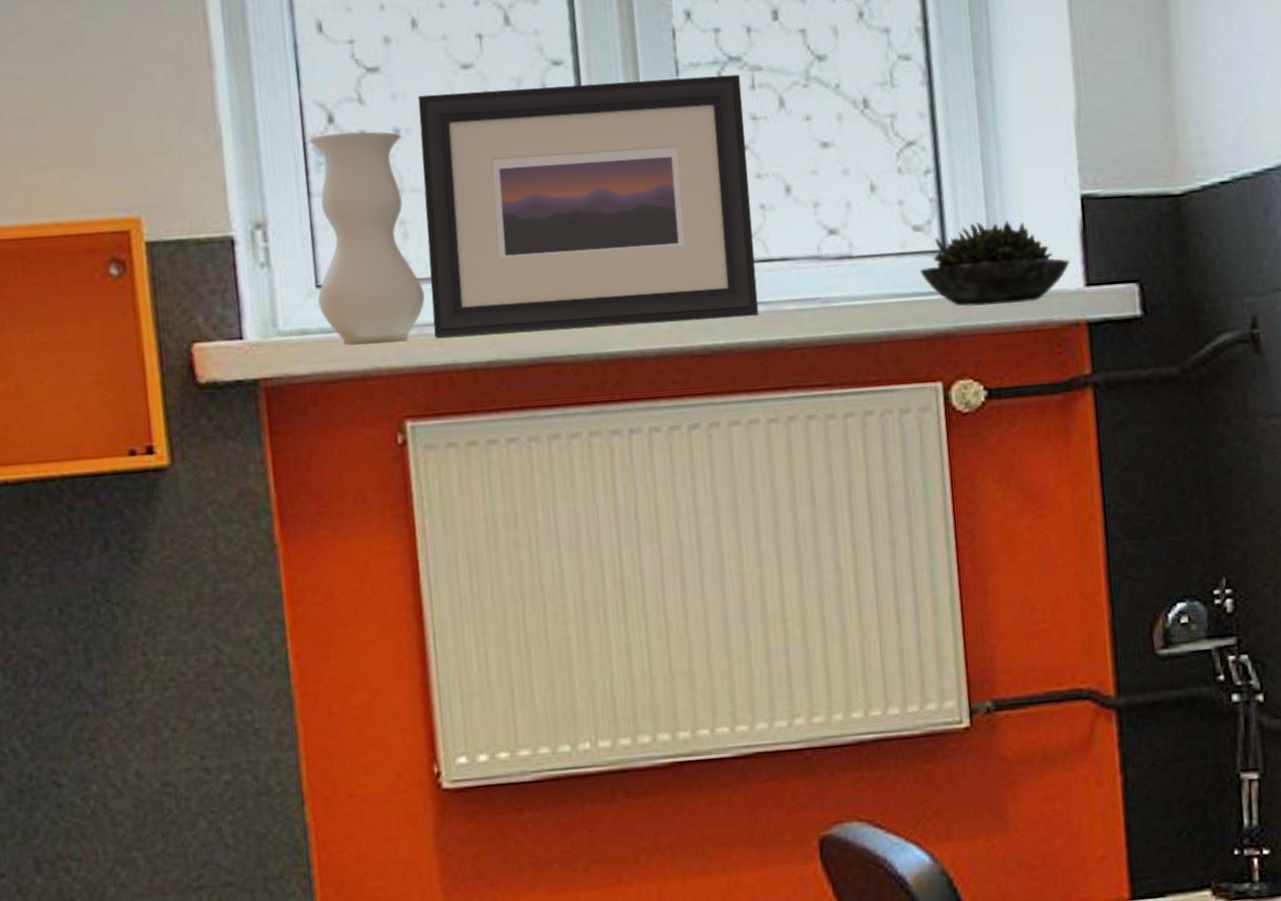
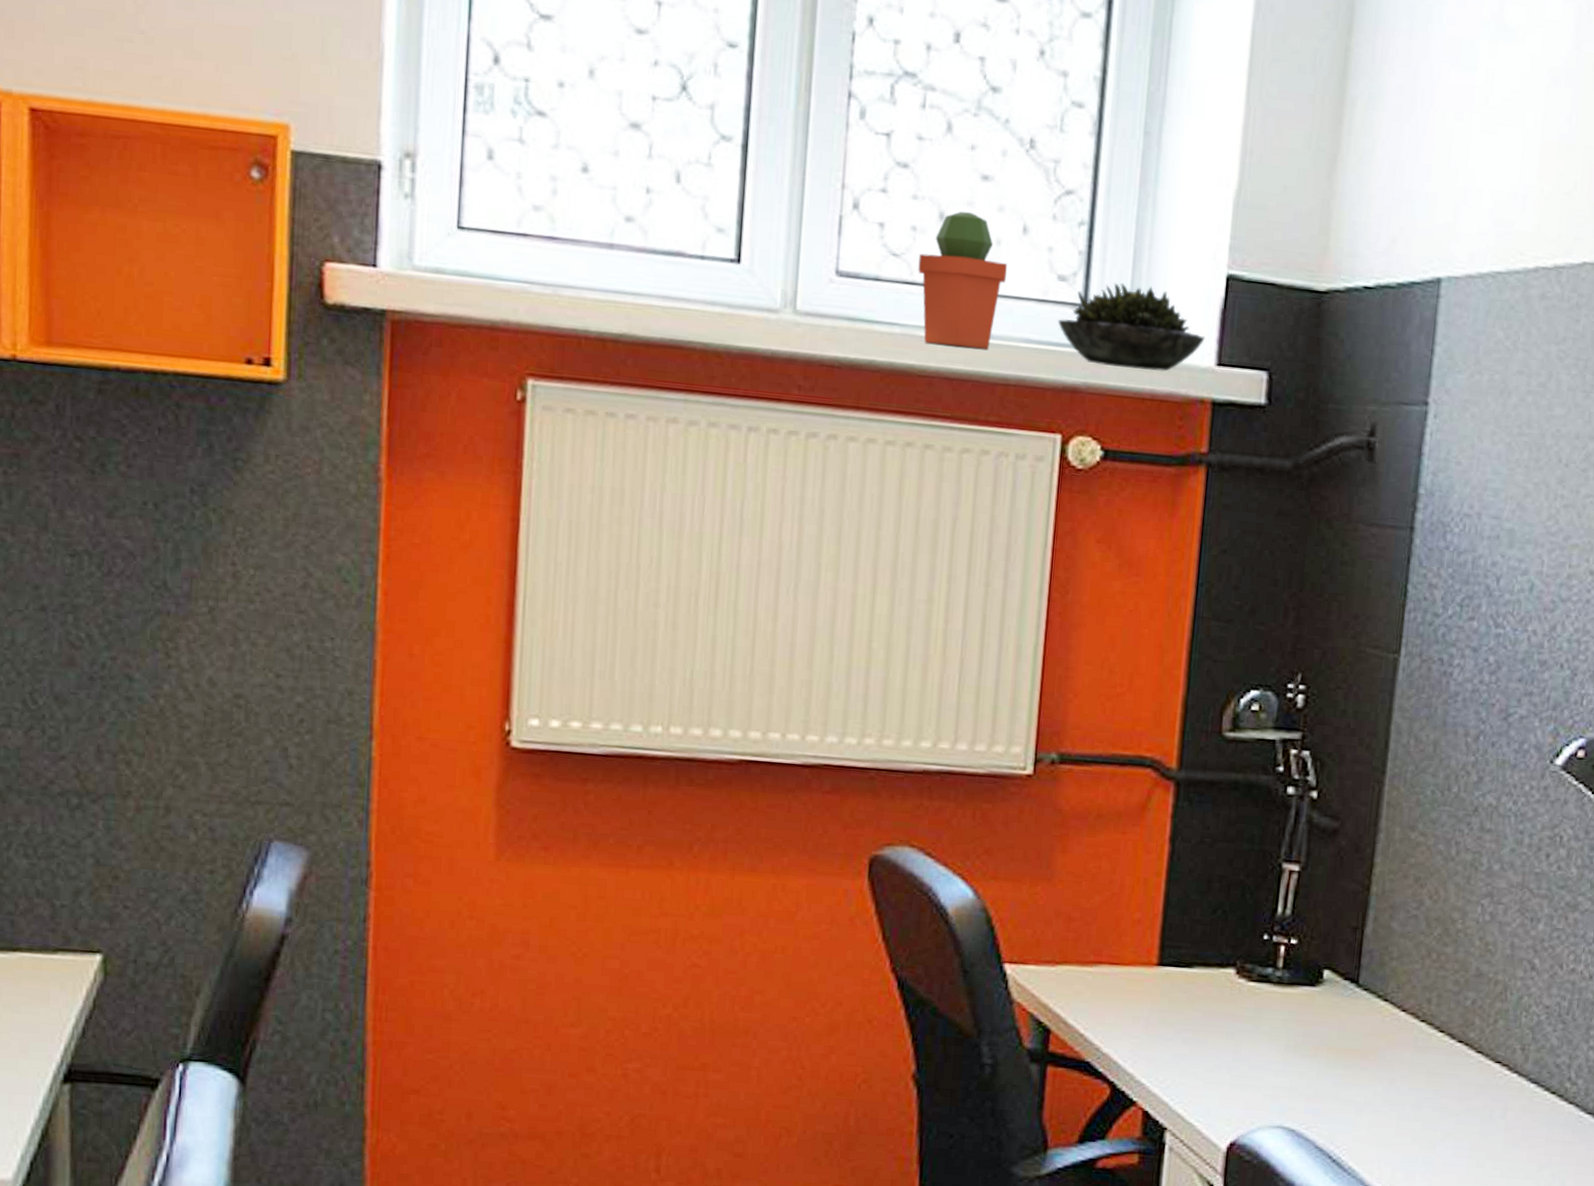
vase: present [308,131,425,346] -> none [457,74,566,299]
picture frame: present [418,74,759,339] -> none [569,52,913,337]
succulent plant: none [771,180,862,318] -> present [917,211,1008,351]

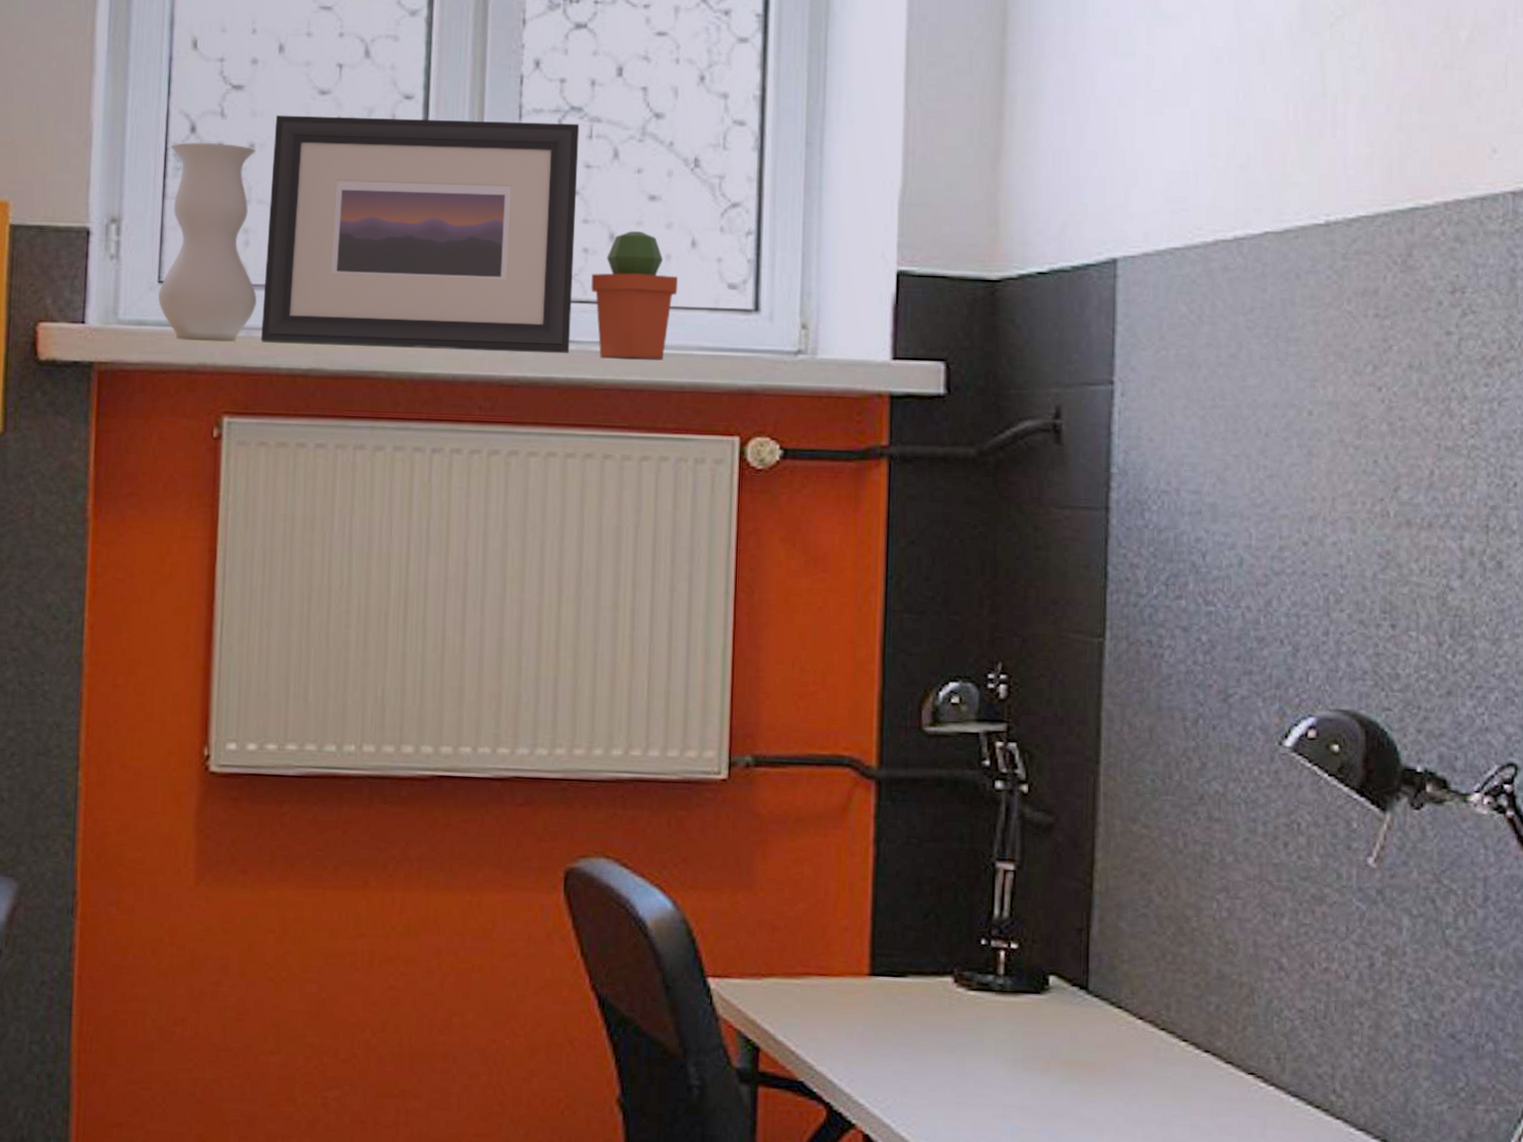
vase: none [457,74,566,299] -> present [158,142,258,342]
picture frame: none [569,52,913,337] -> present [261,115,580,354]
succulent plant: present [1058,283,1206,372] -> none [731,287,879,370]

